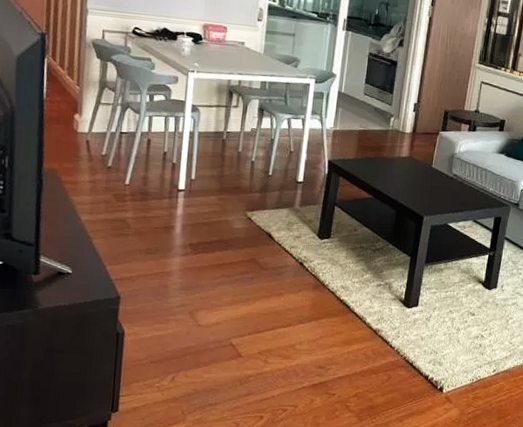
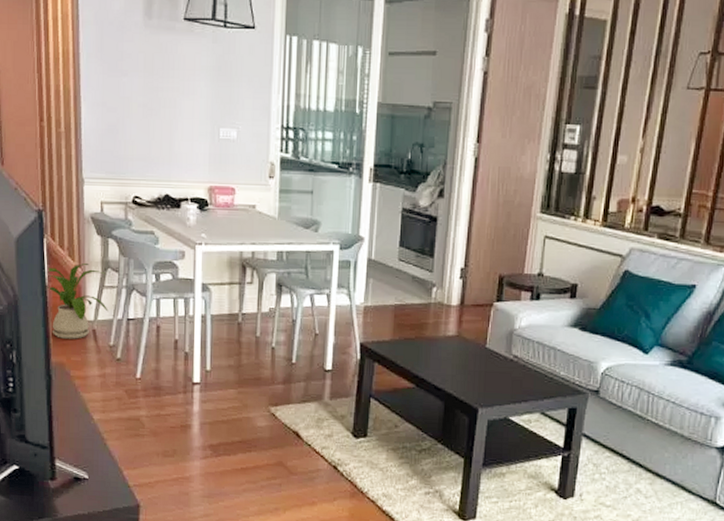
house plant: none [45,81,104,149] -> present [48,262,108,339]

